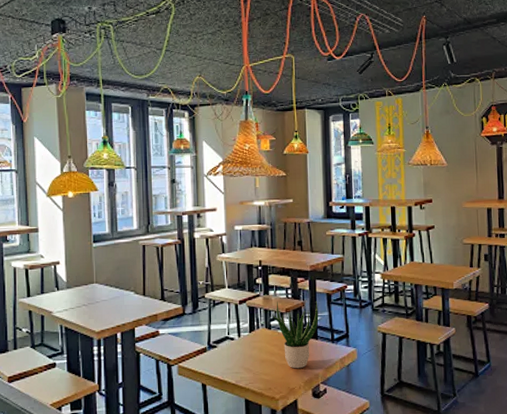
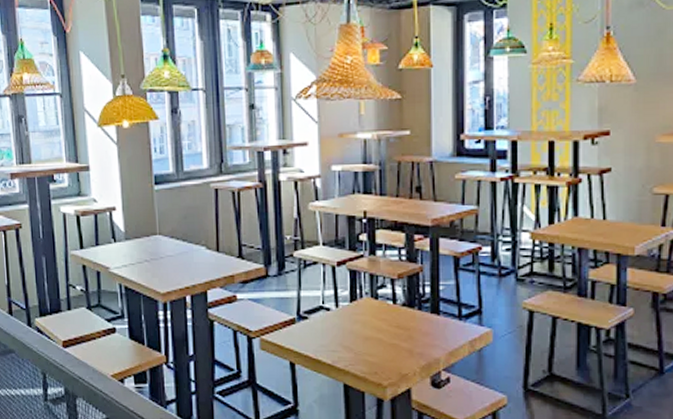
potted plant: present [272,300,319,369] -> none [379,264,442,351]

